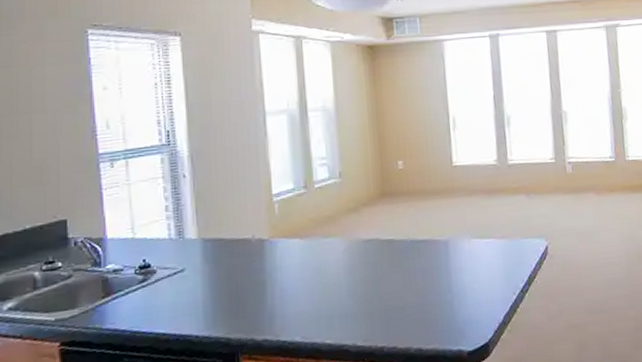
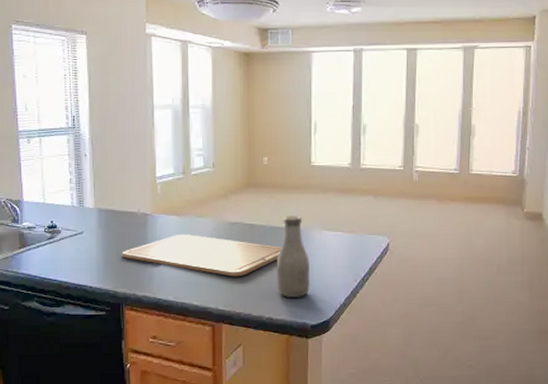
chopping board: none [234,258,427,305] -> present [122,234,282,277]
bottle: none [421,224,464,323] -> present [276,215,311,299]

